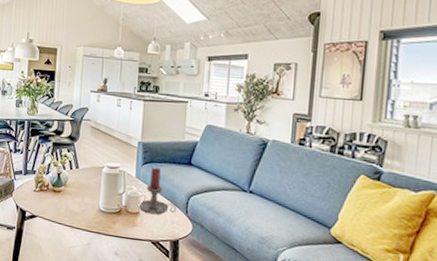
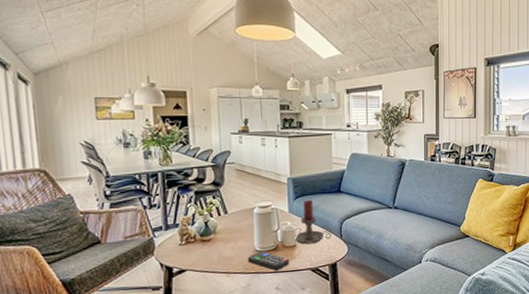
remote control: none [91,212,130,235] -> present [247,251,289,271]

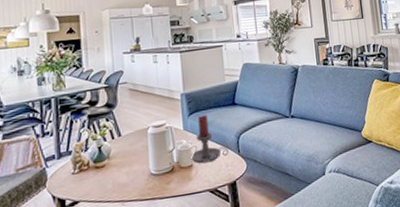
remote control: present [247,251,289,271] -> none [143,174,186,195]

